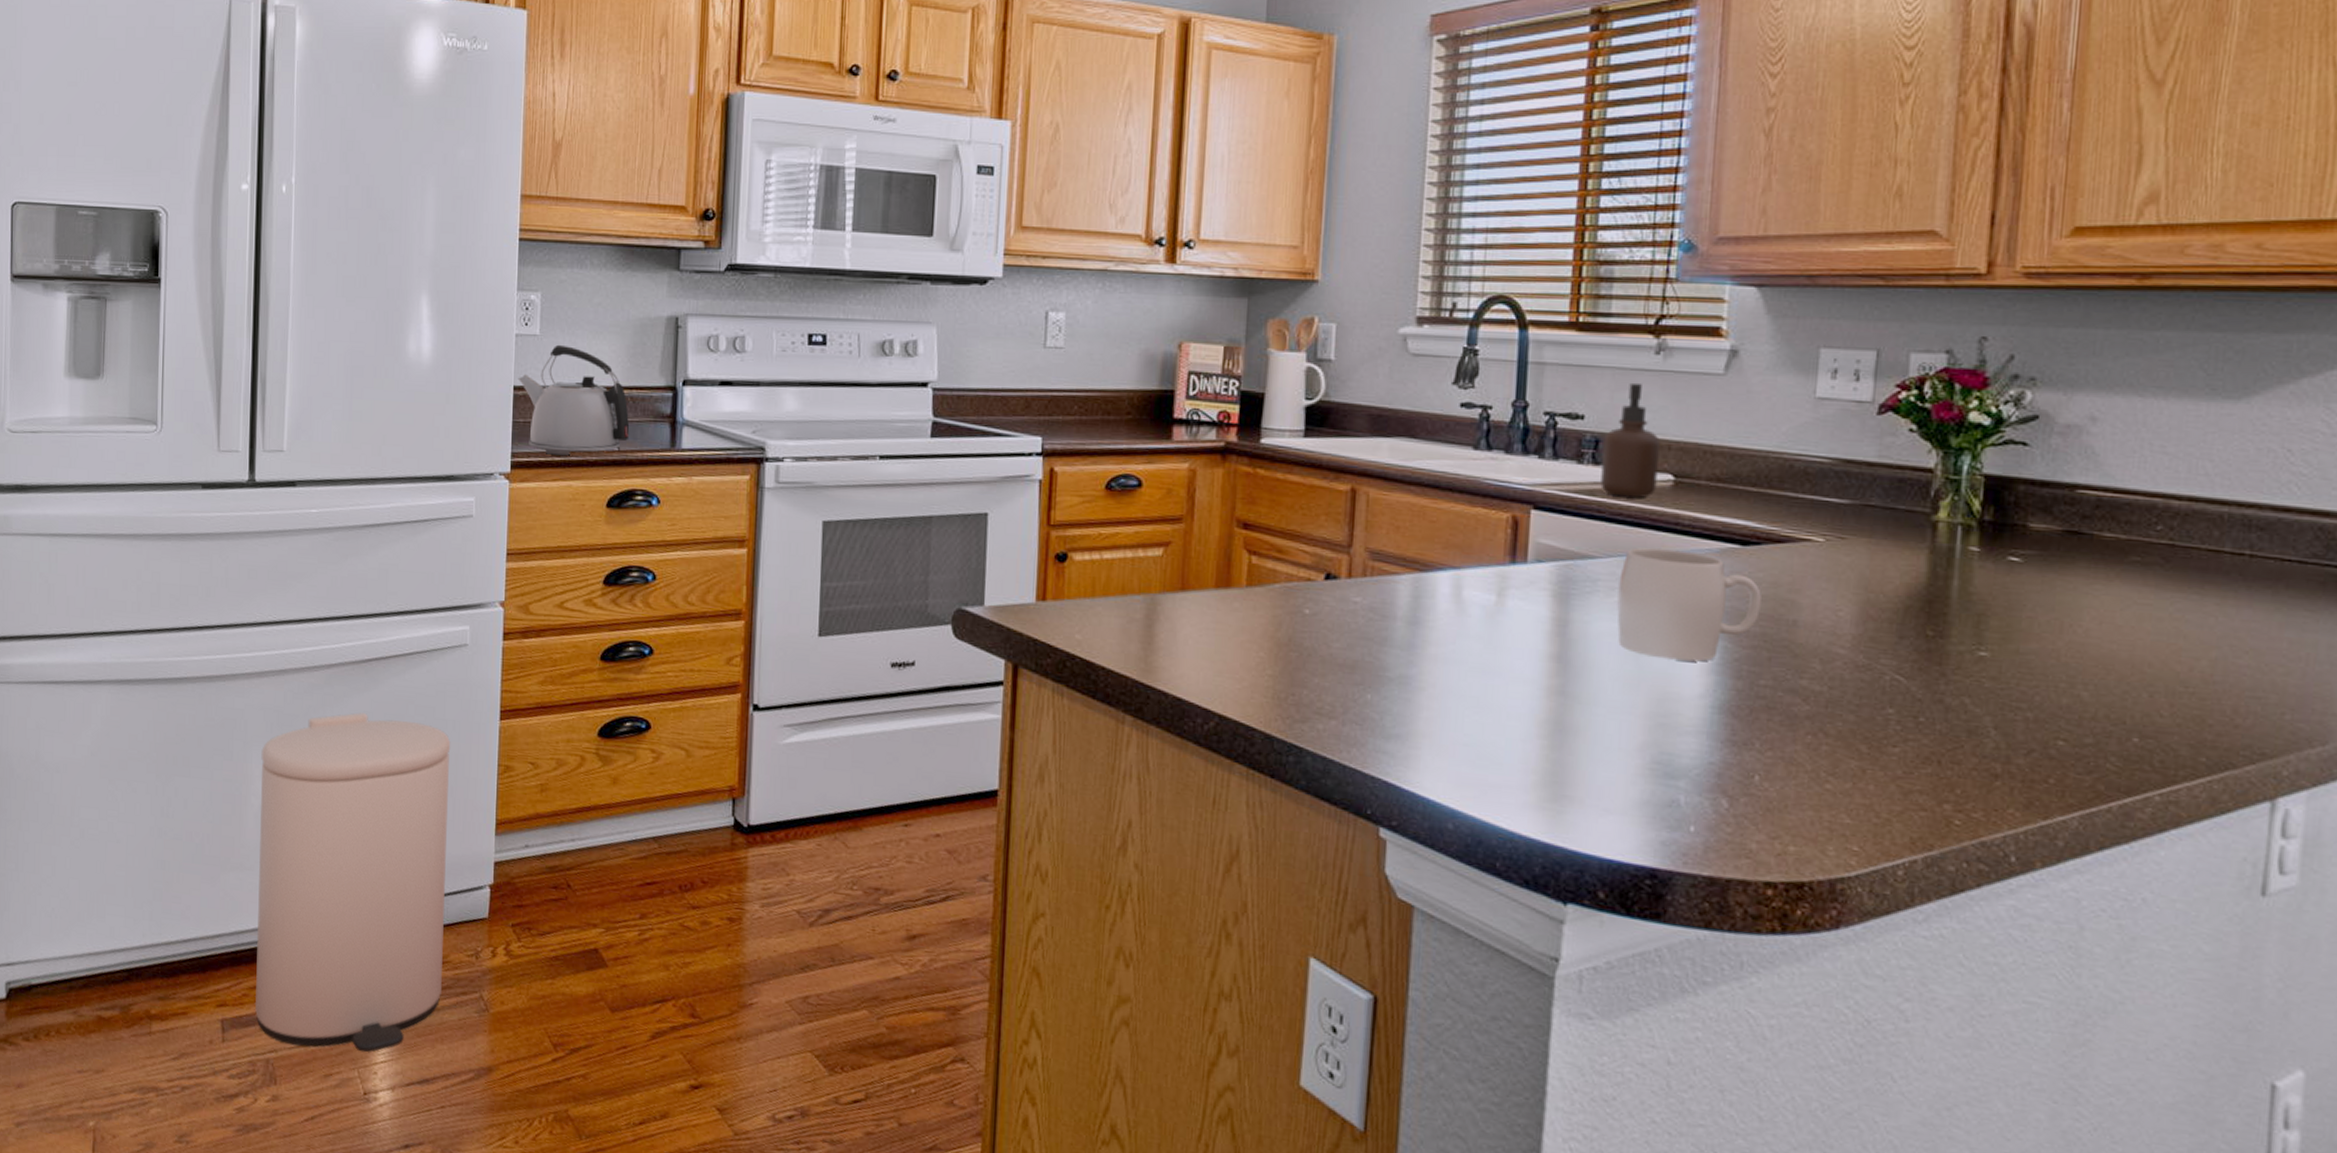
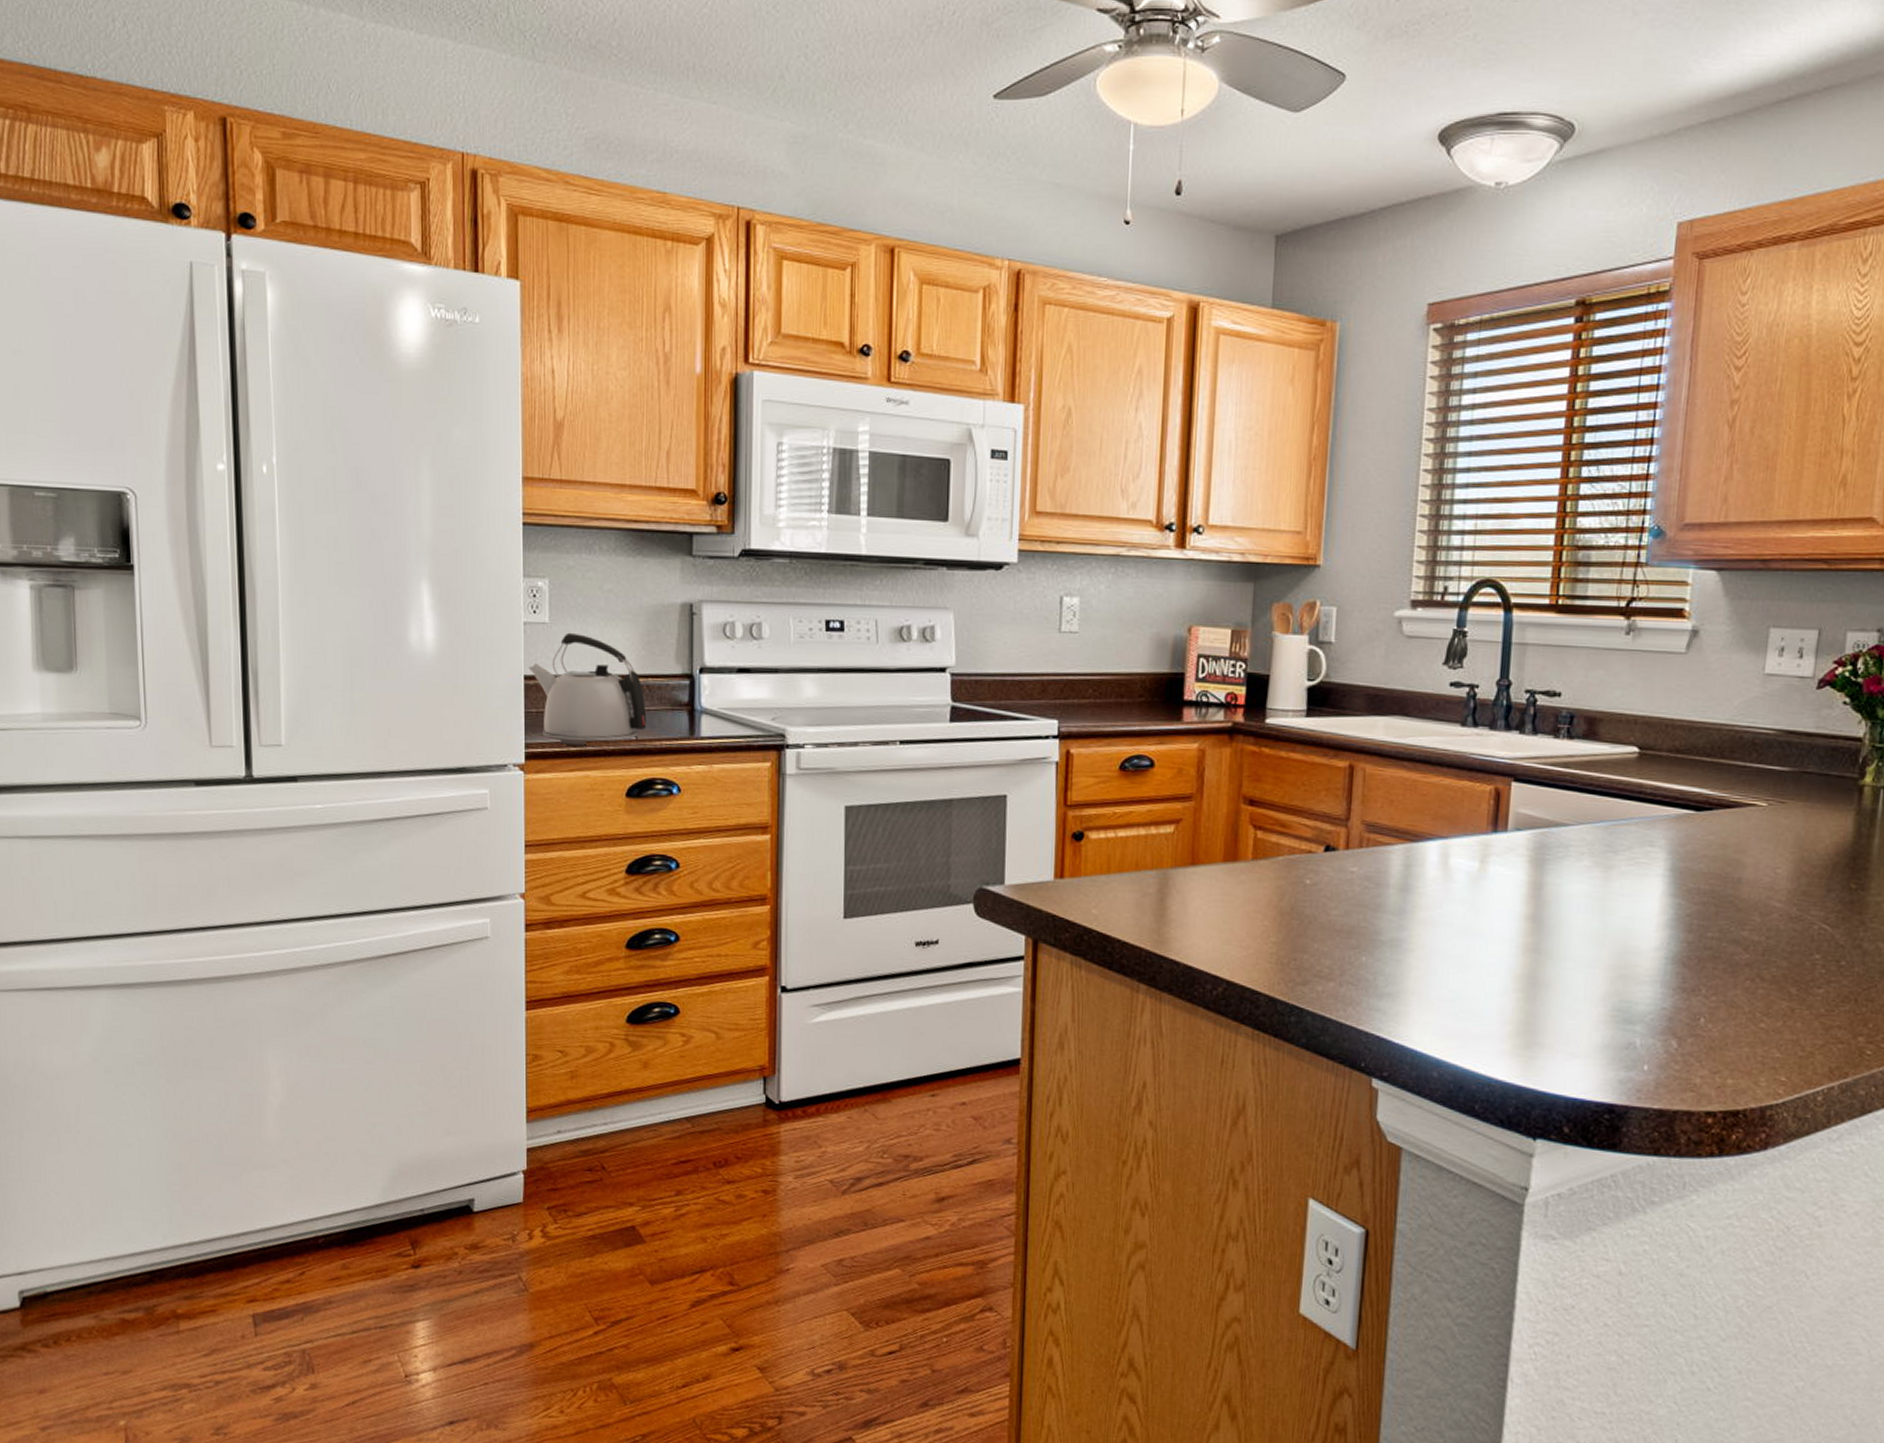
pedal bin: present [254,712,451,1053] -> none [277,1008,479,1338]
soap dispenser: present [1600,382,1660,498] -> none [1574,661,1628,769]
mug: present [1617,547,1762,662] -> none [1585,815,1712,918]

